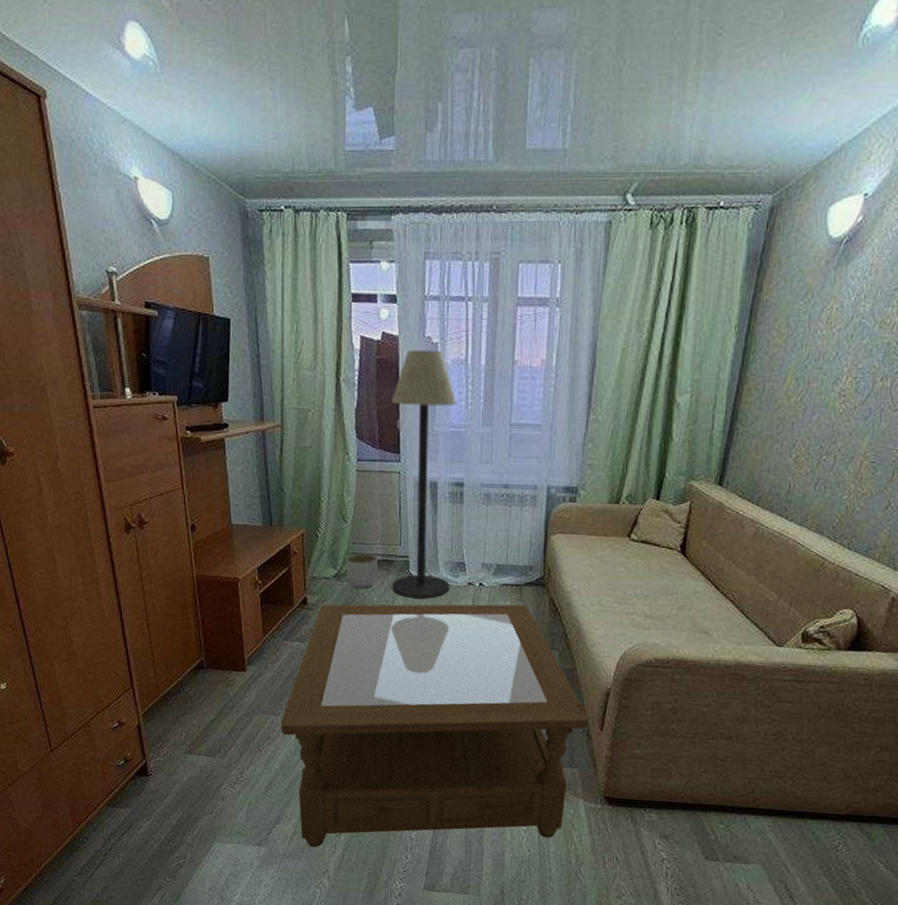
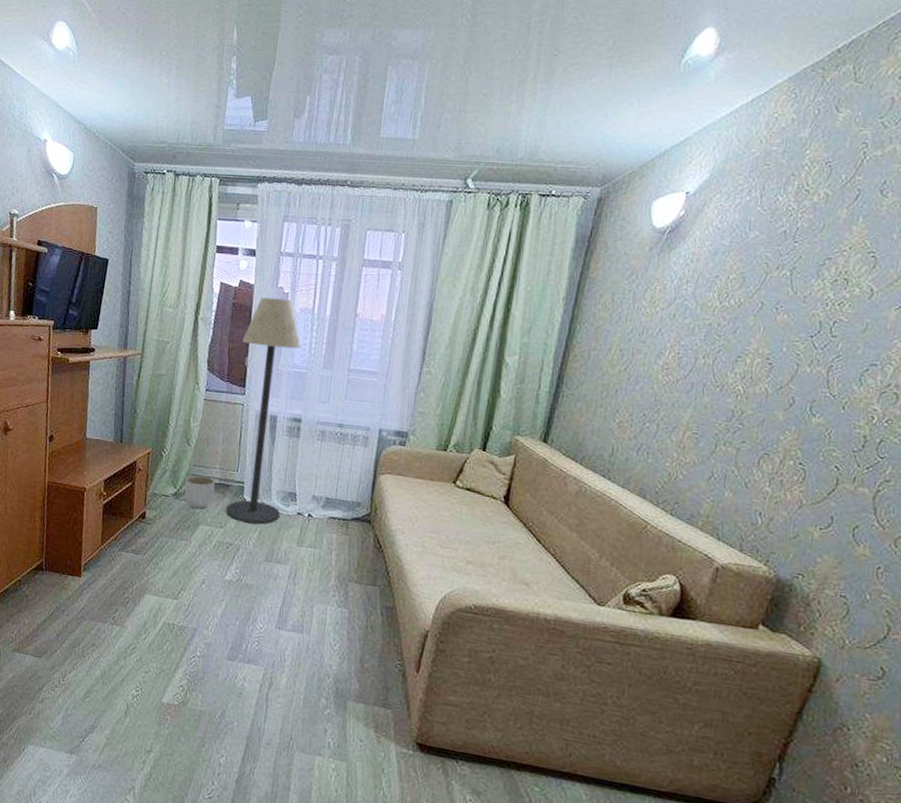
coffee table: present [281,604,589,848] -> none [106,520,406,781]

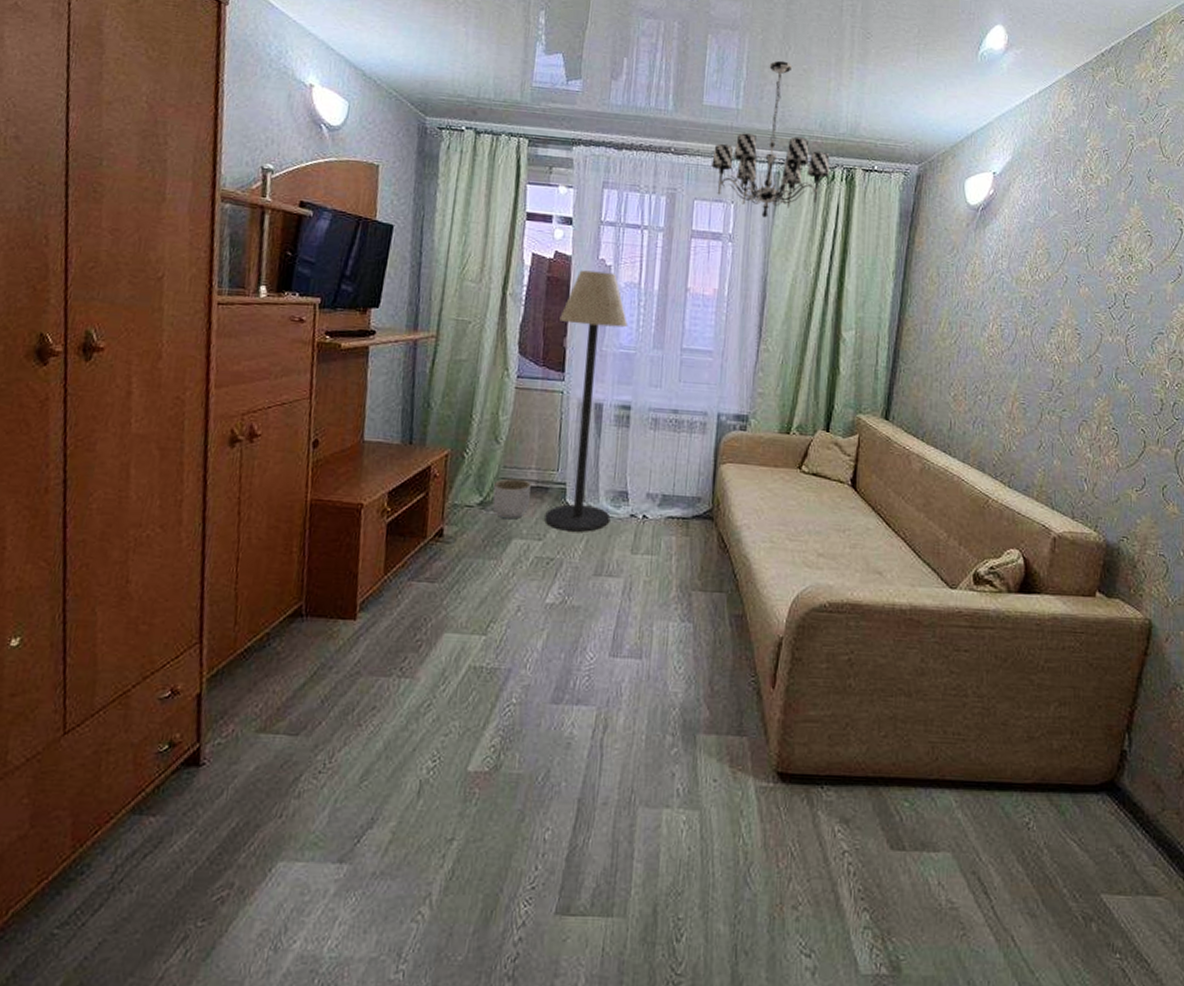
chandelier: none [385,87,505,246] -> present [711,60,830,218]

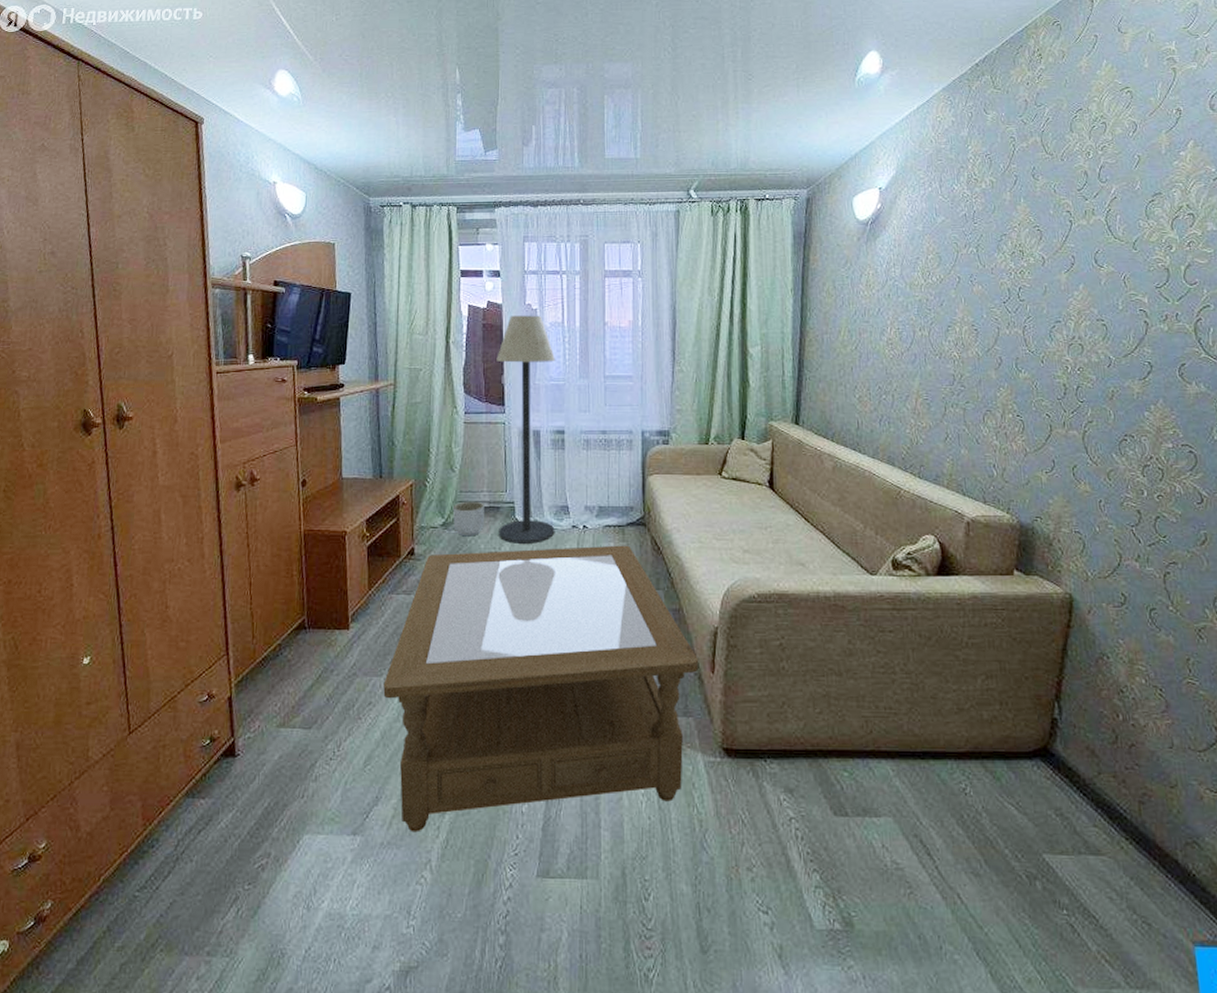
coffee table: none [391,537,759,861] -> present [383,545,699,833]
chandelier: present [711,60,830,218] -> none [617,110,724,252]

